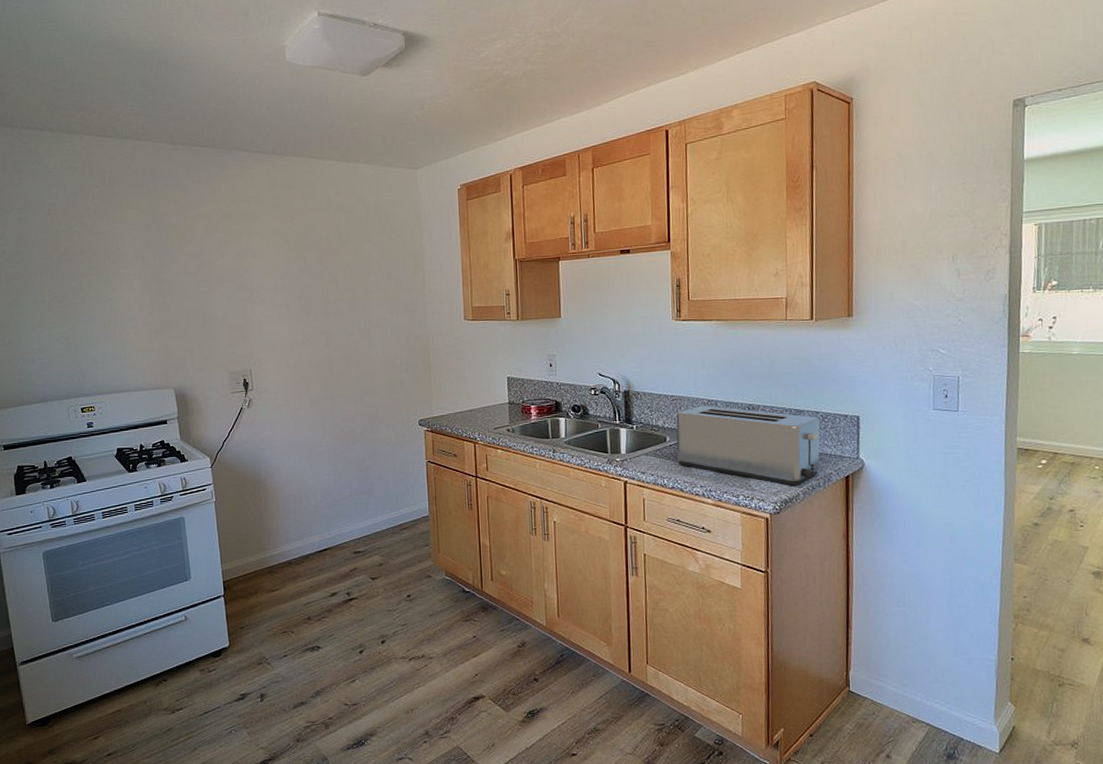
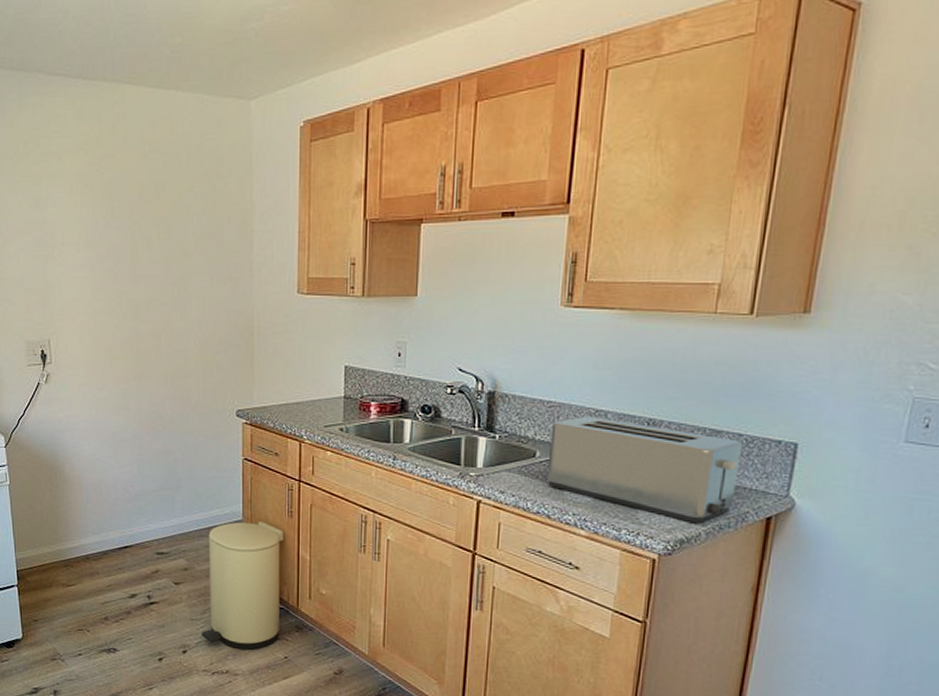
pedal bin: none [397,514,468,634] -> present [201,521,285,651]

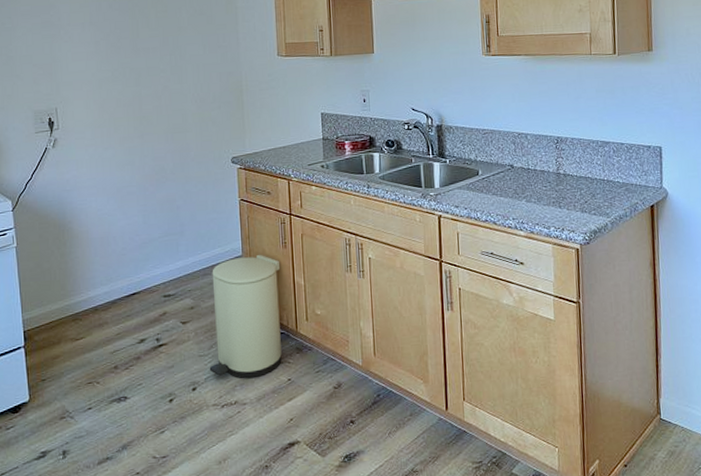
toaster: present [546,417,742,524] -> none [487,139,627,216]

